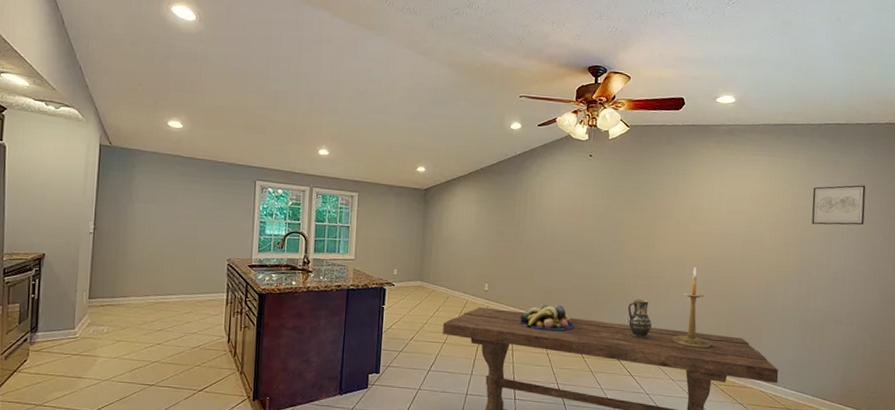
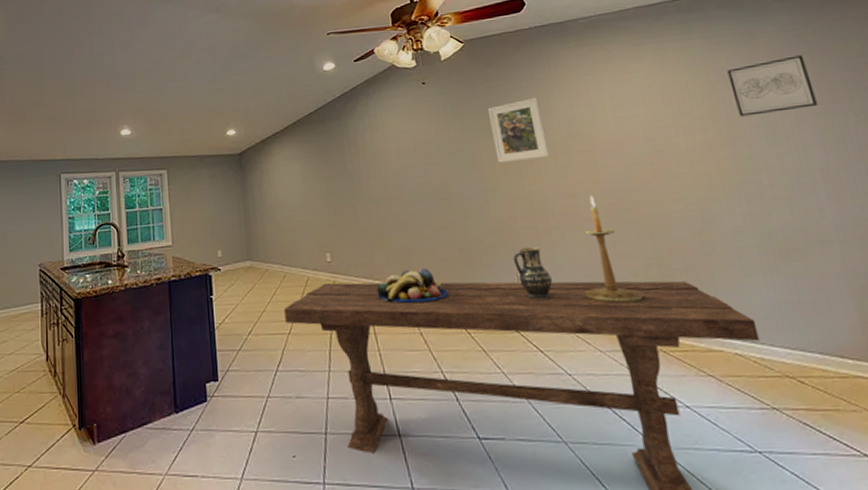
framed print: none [633,183,676,233] -> present [487,97,549,163]

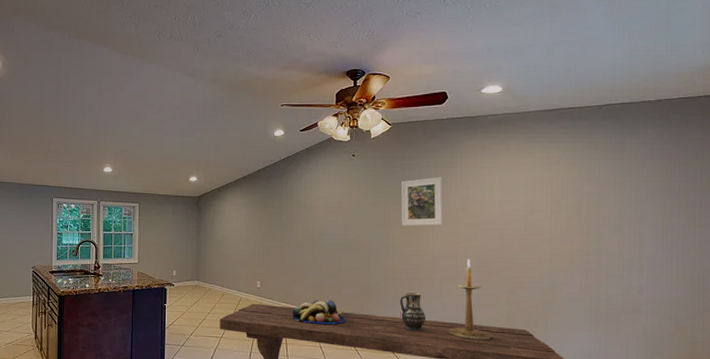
wall art: present [727,55,818,117] -> none [596,165,661,210]

